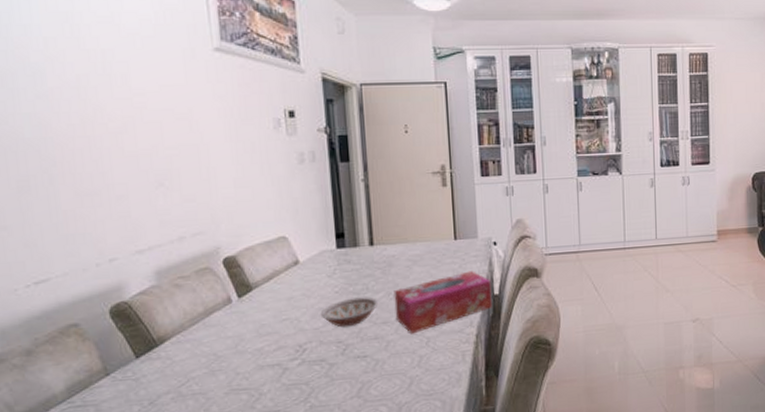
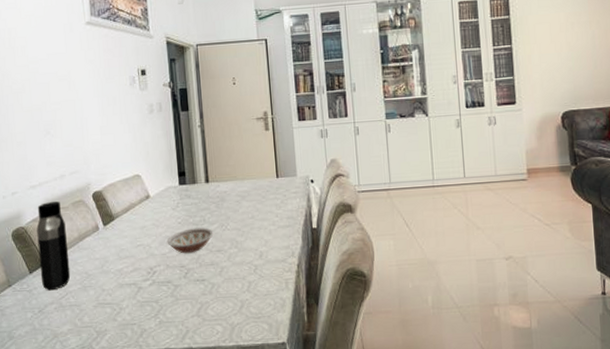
water bottle: none [145,269,194,378] -> present [36,201,71,291]
tissue box: present [393,271,492,335] -> none [226,206,311,262]

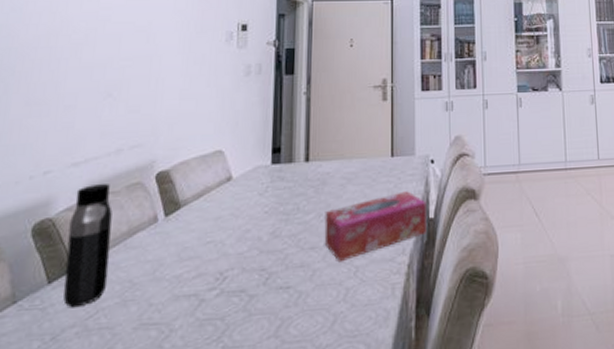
bowl: present [166,227,214,254] -> none [246,218,308,253]
tissue box: none [226,206,311,262] -> present [324,191,427,263]

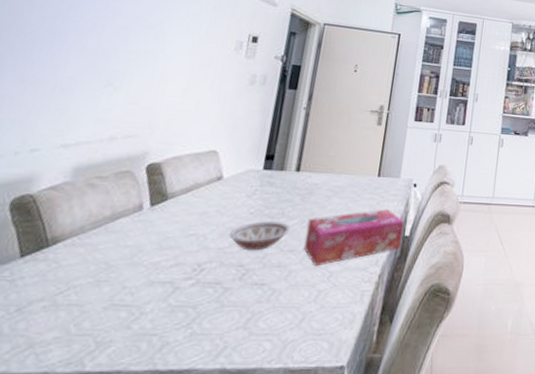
water bottle: present [63,184,113,308] -> none [34,167,99,283]
bowl: none [246,218,308,253] -> present [228,221,291,251]

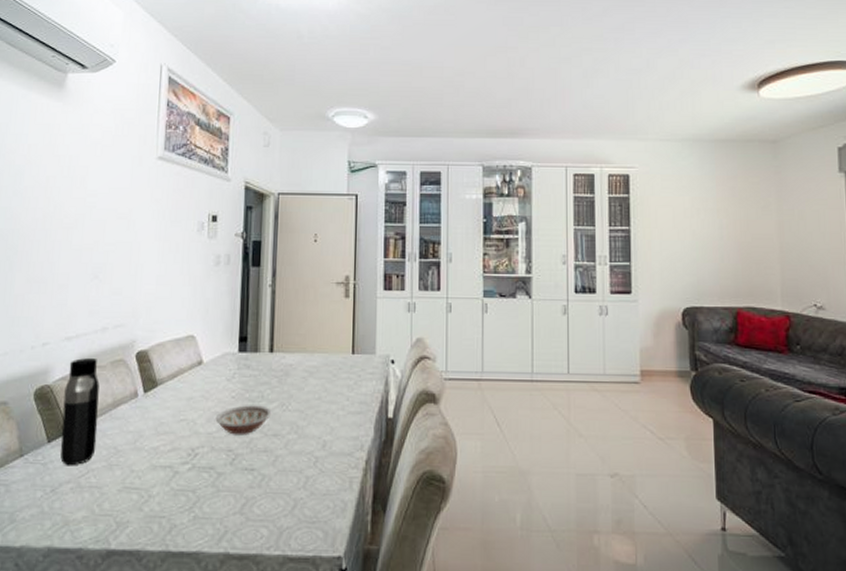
water bottle: none [34,167,99,283] -> present [60,358,100,466]
tissue box: present [303,209,404,267] -> none [286,389,386,452]

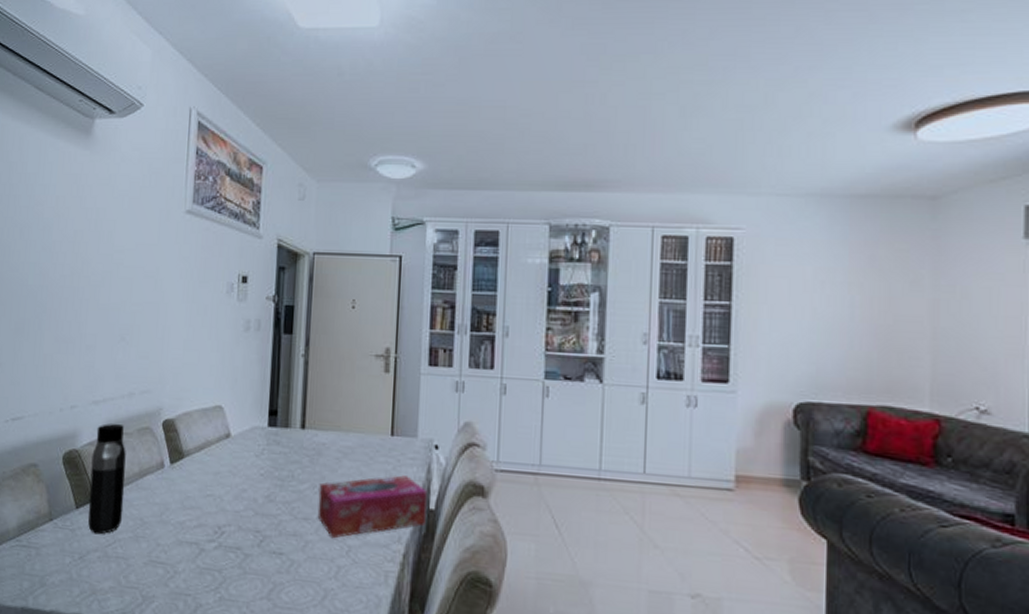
bowl: present [215,405,272,435] -> none [243,484,302,516]
tissue box: none [286,389,386,452] -> present [317,475,427,539]

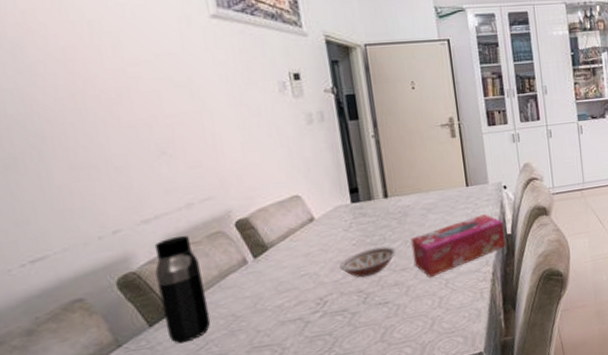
bowl: none [243,484,302,516] -> present [339,246,396,278]

